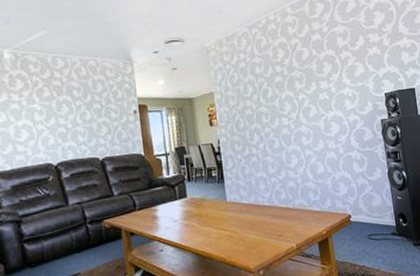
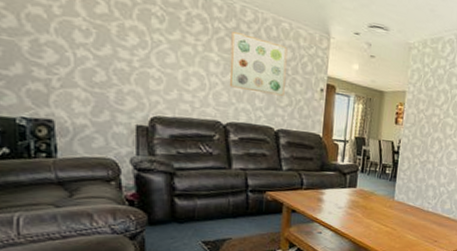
wall art: none [48,80,103,130] -> present [229,32,288,96]

